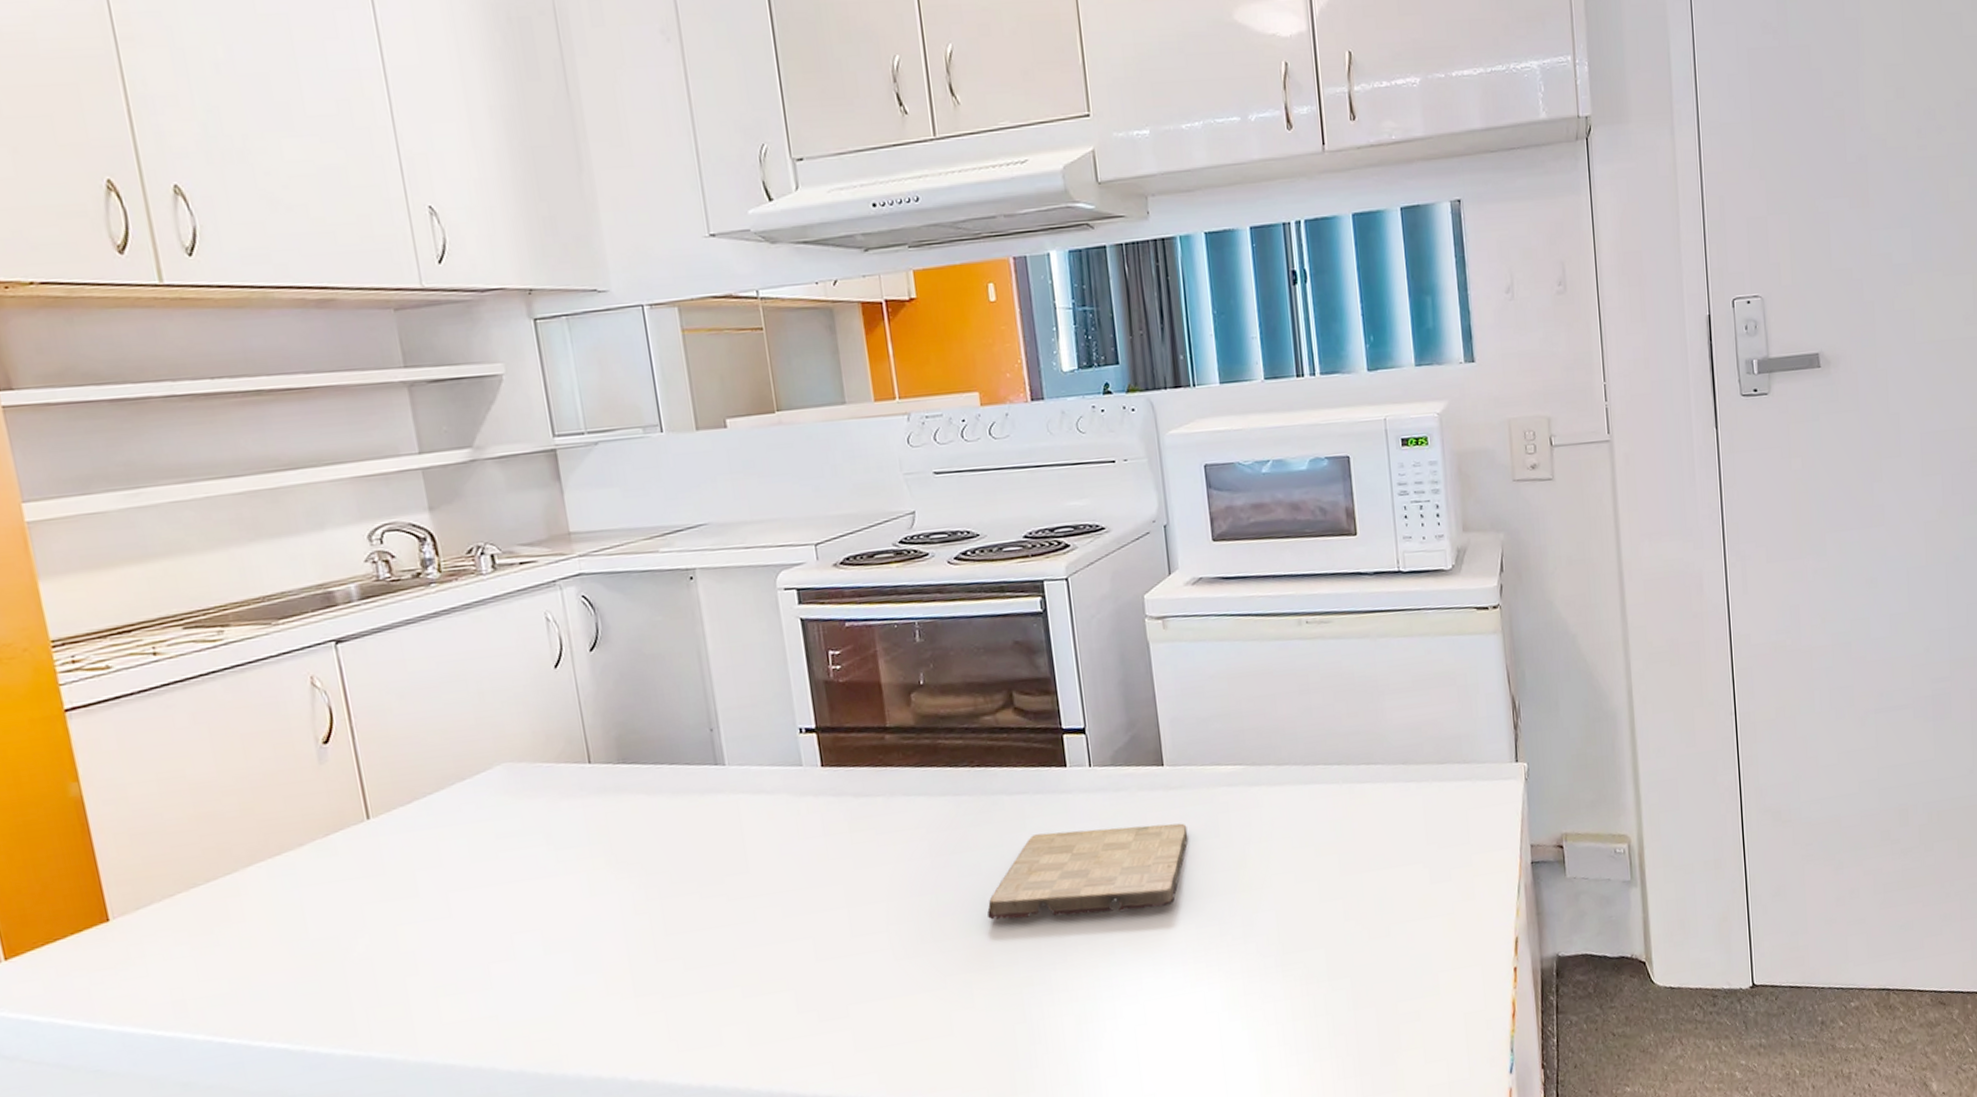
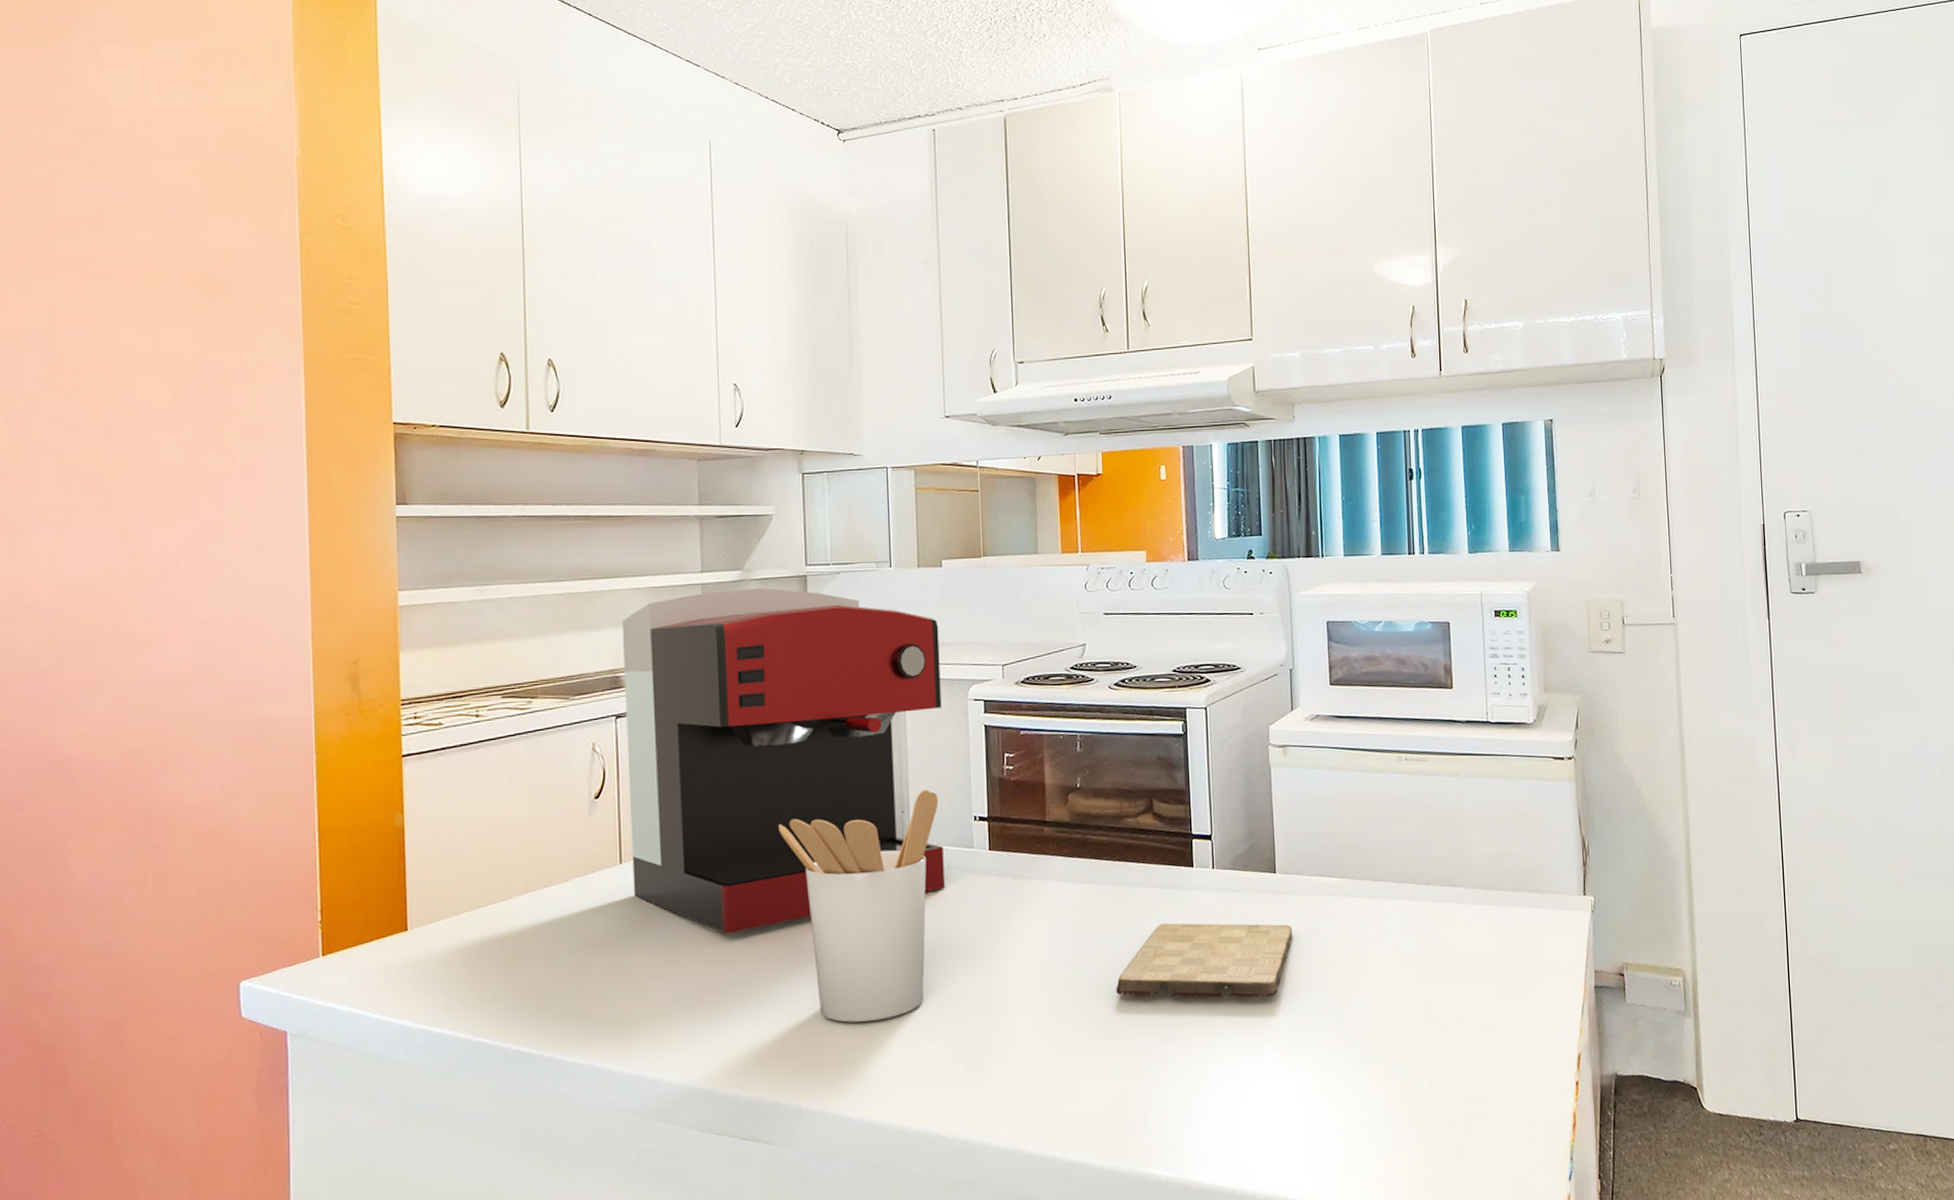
coffee maker: none [324,467,772,890] -> present [621,587,945,933]
utensil holder: none [559,701,761,980] -> present [778,790,939,1023]

